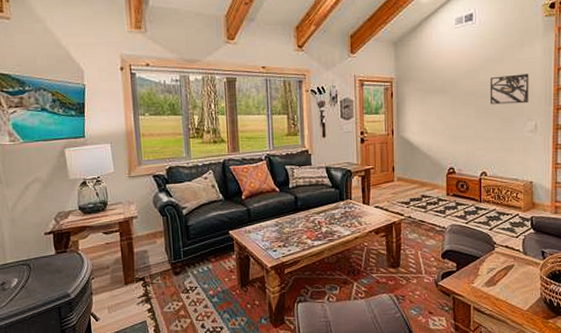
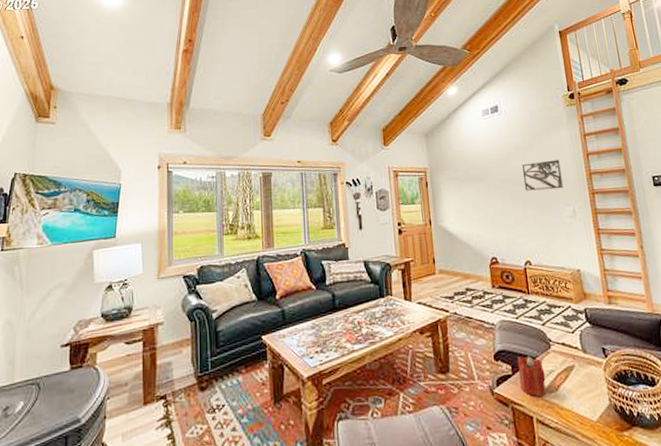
candle: none [462,255,486,290] -> present [517,355,546,398]

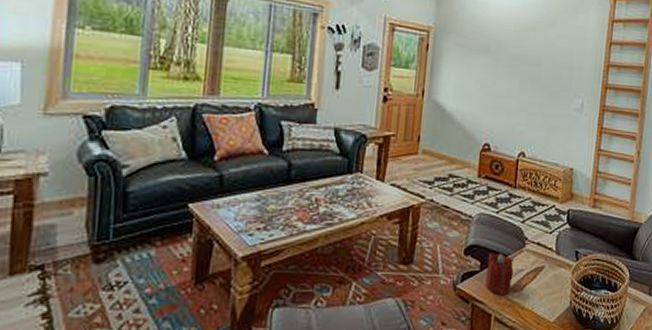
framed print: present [521,160,563,191] -> none [536,42,580,78]

